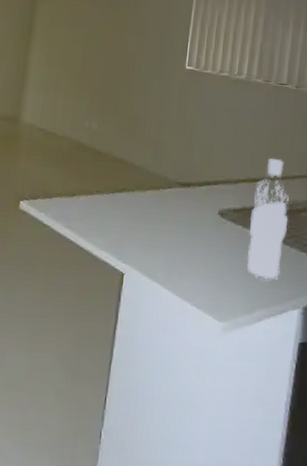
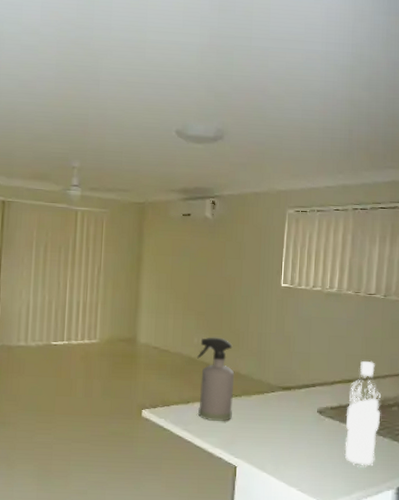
spray bottle: none [83,121,129,221] -> present [196,337,235,422]

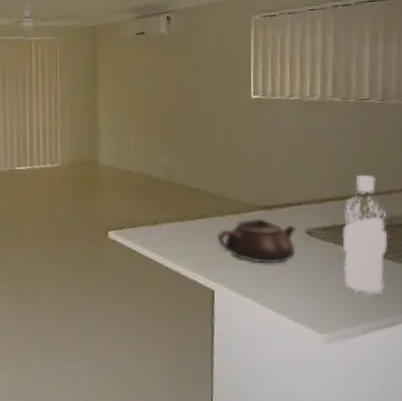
spray bottle: present [196,337,235,422] -> none [161,156,205,244]
teapot: none [242,398,309,440] -> present [216,218,296,263]

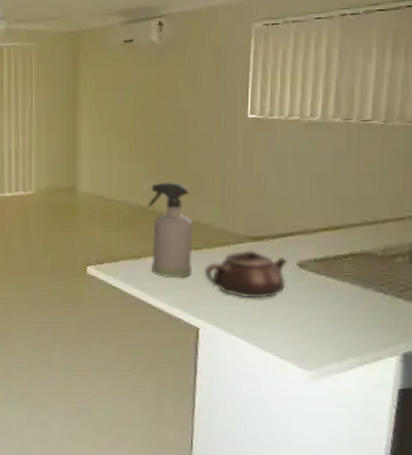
spray bottle: none [161,156,205,244] -> present [147,182,193,279]
beer bottle: present [342,174,388,296] -> none [333,202,381,330]

